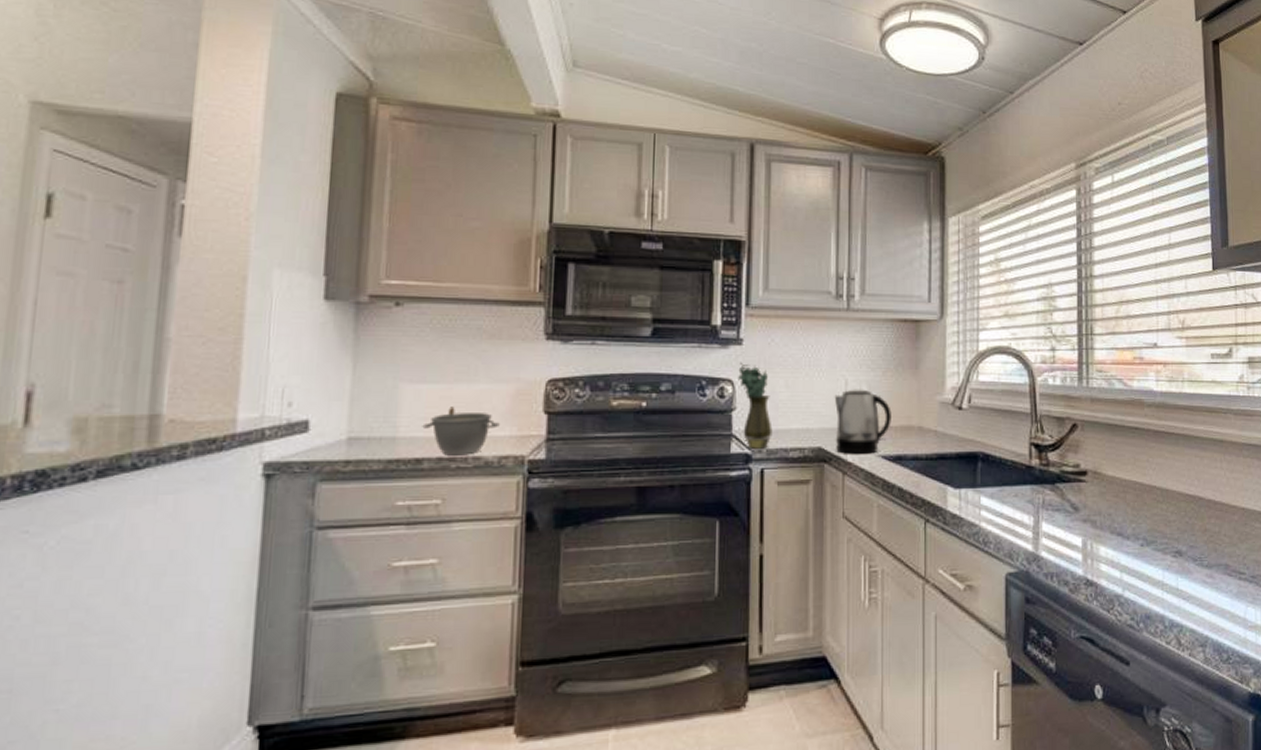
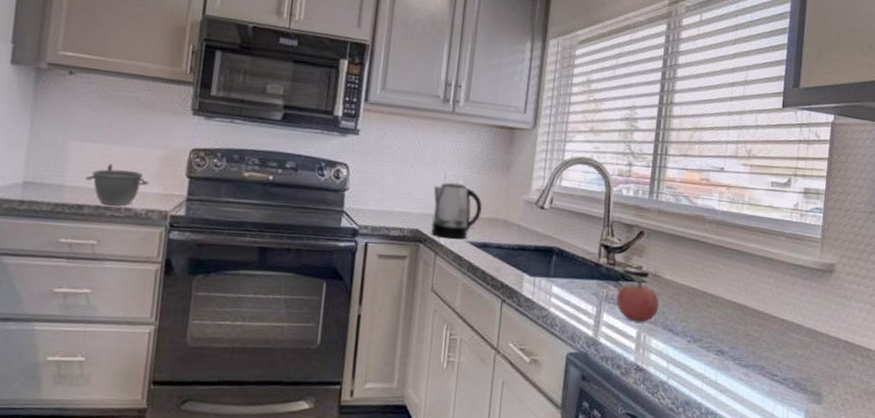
vase: present [738,362,773,449] -> none [352,149,379,226]
fruit: none [1055,476,1104,529] -> present [616,276,660,322]

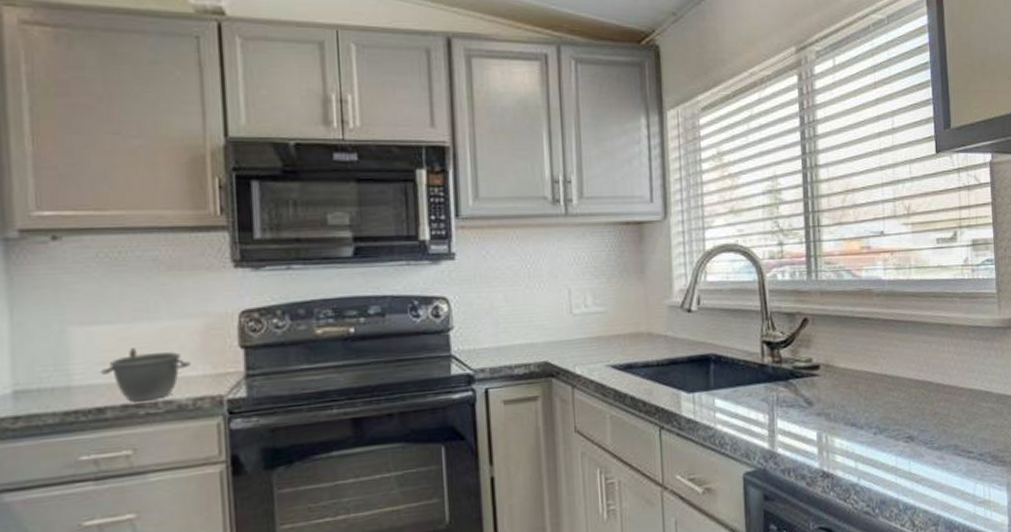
kettle: present [431,182,482,239] -> none [557,298,620,367]
fruit: present [616,276,660,322] -> none [789,370,837,422]

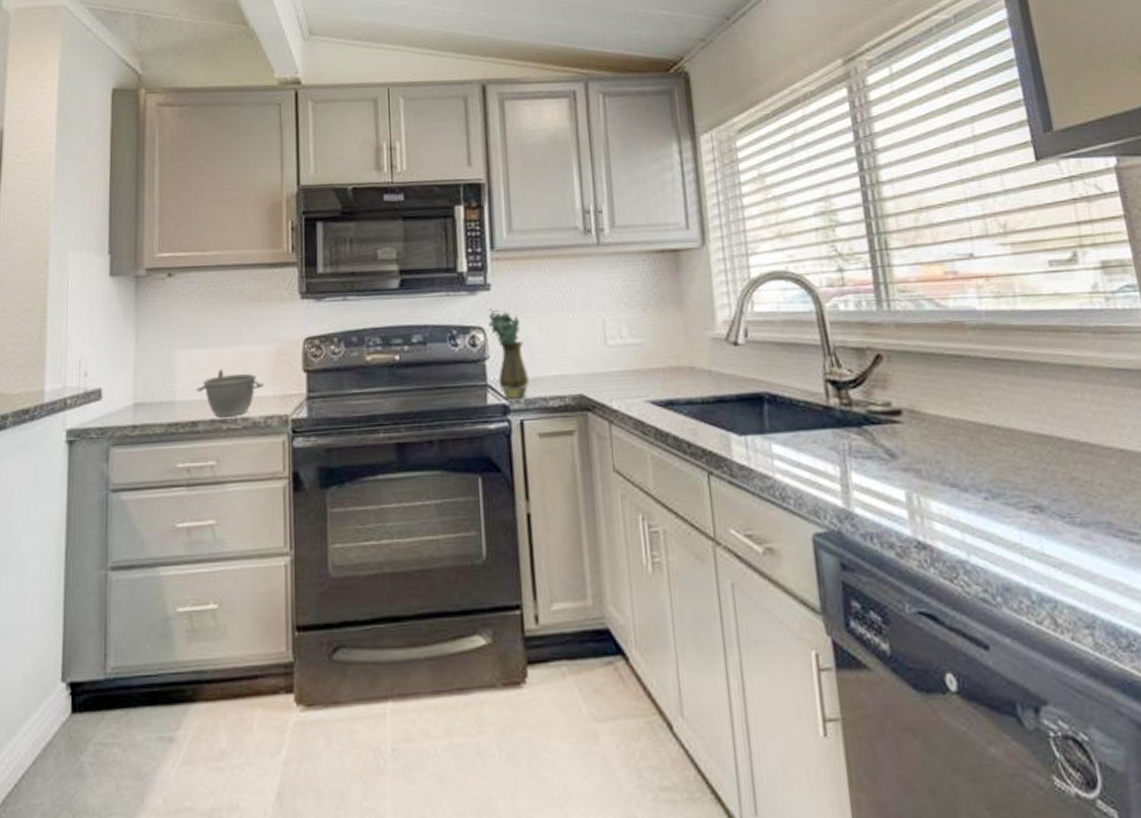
vase: none [453,277,495,369] -> present [488,308,530,399]

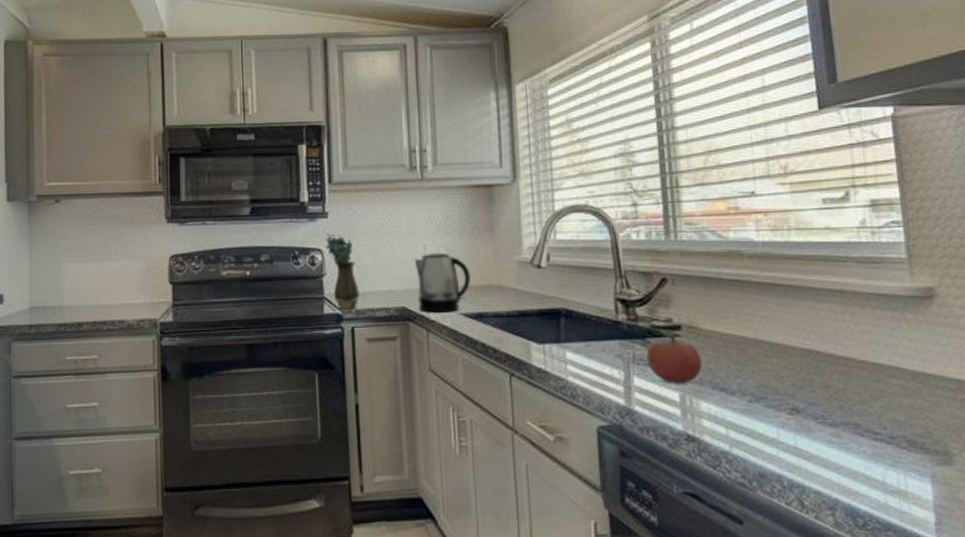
cooking pot: present [196,369,264,418] -> none [80,280,136,320]
kettle: none [591,328,658,401] -> present [414,252,471,313]
fruit: none [864,416,930,479] -> present [646,330,703,384]

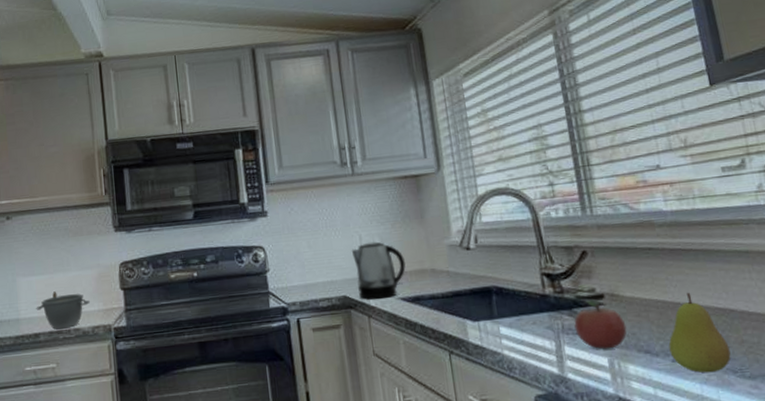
cooking pot: none [80,280,136,320] -> present [36,291,90,330]
vase: present [326,233,360,310] -> none [267,230,303,303]
fruit: none [746,329,813,417] -> present [668,292,731,373]

